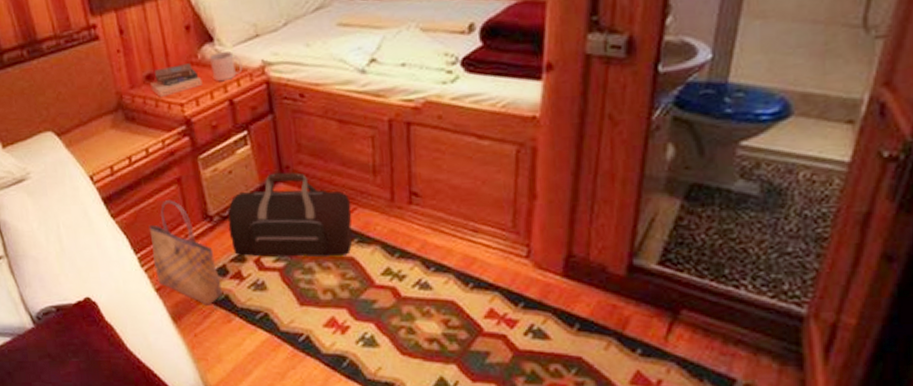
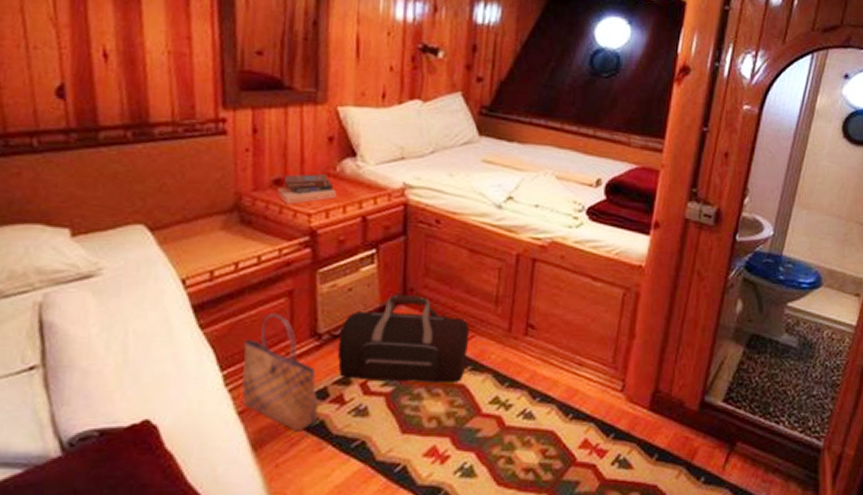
mug: present [209,52,243,82] -> none [348,168,383,198]

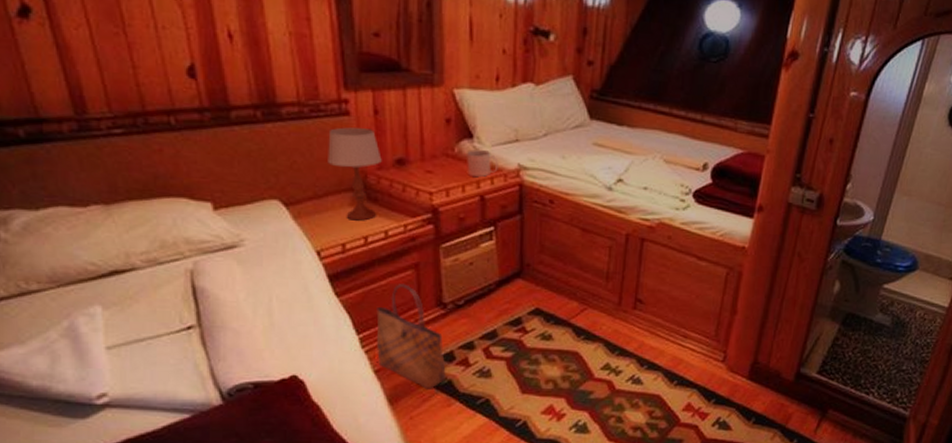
table lamp: none [200,147,259,246] -> present [328,127,382,221]
books: present [277,174,337,205] -> none [400,154,456,184]
duffel bag: present [337,294,470,384] -> none [461,269,583,351]
mug: none [348,168,383,198] -> present [466,150,499,178]

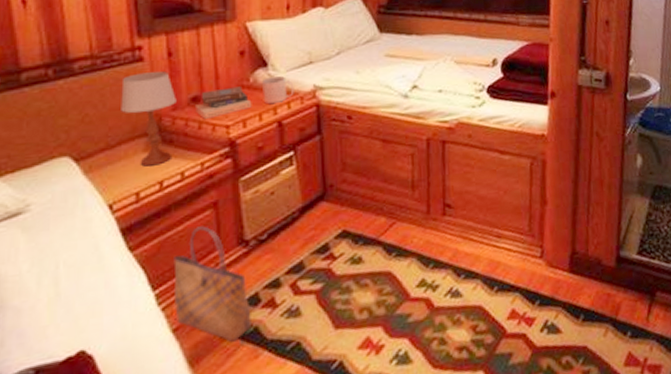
books: none [400,154,456,184] -> present [196,87,252,120]

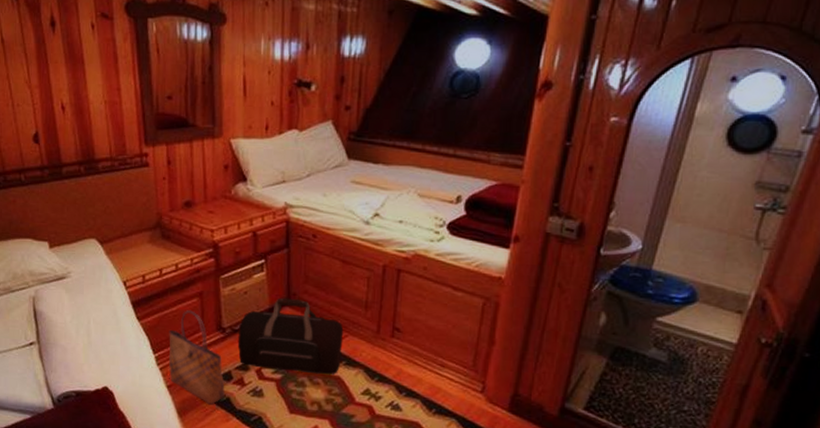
table lamp: present [121,71,176,167] -> none [132,177,173,256]
books: present [196,87,252,120] -> none [188,197,233,223]
mug: present [261,76,294,105] -> none [241,191,268,216]
duffel bag: none [265,190,391,281] -> present [237,298,344,375]

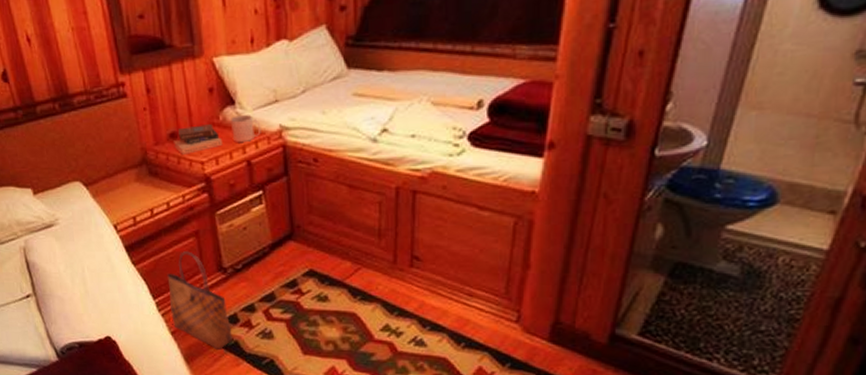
books: none [188,197,233,223] -> present [174,124,223,156]
duffel bag: present [237,298,344,375] -> none [240,231,356,312]
mug: none [241,191,268,216] -> present [230,115,261,143]

